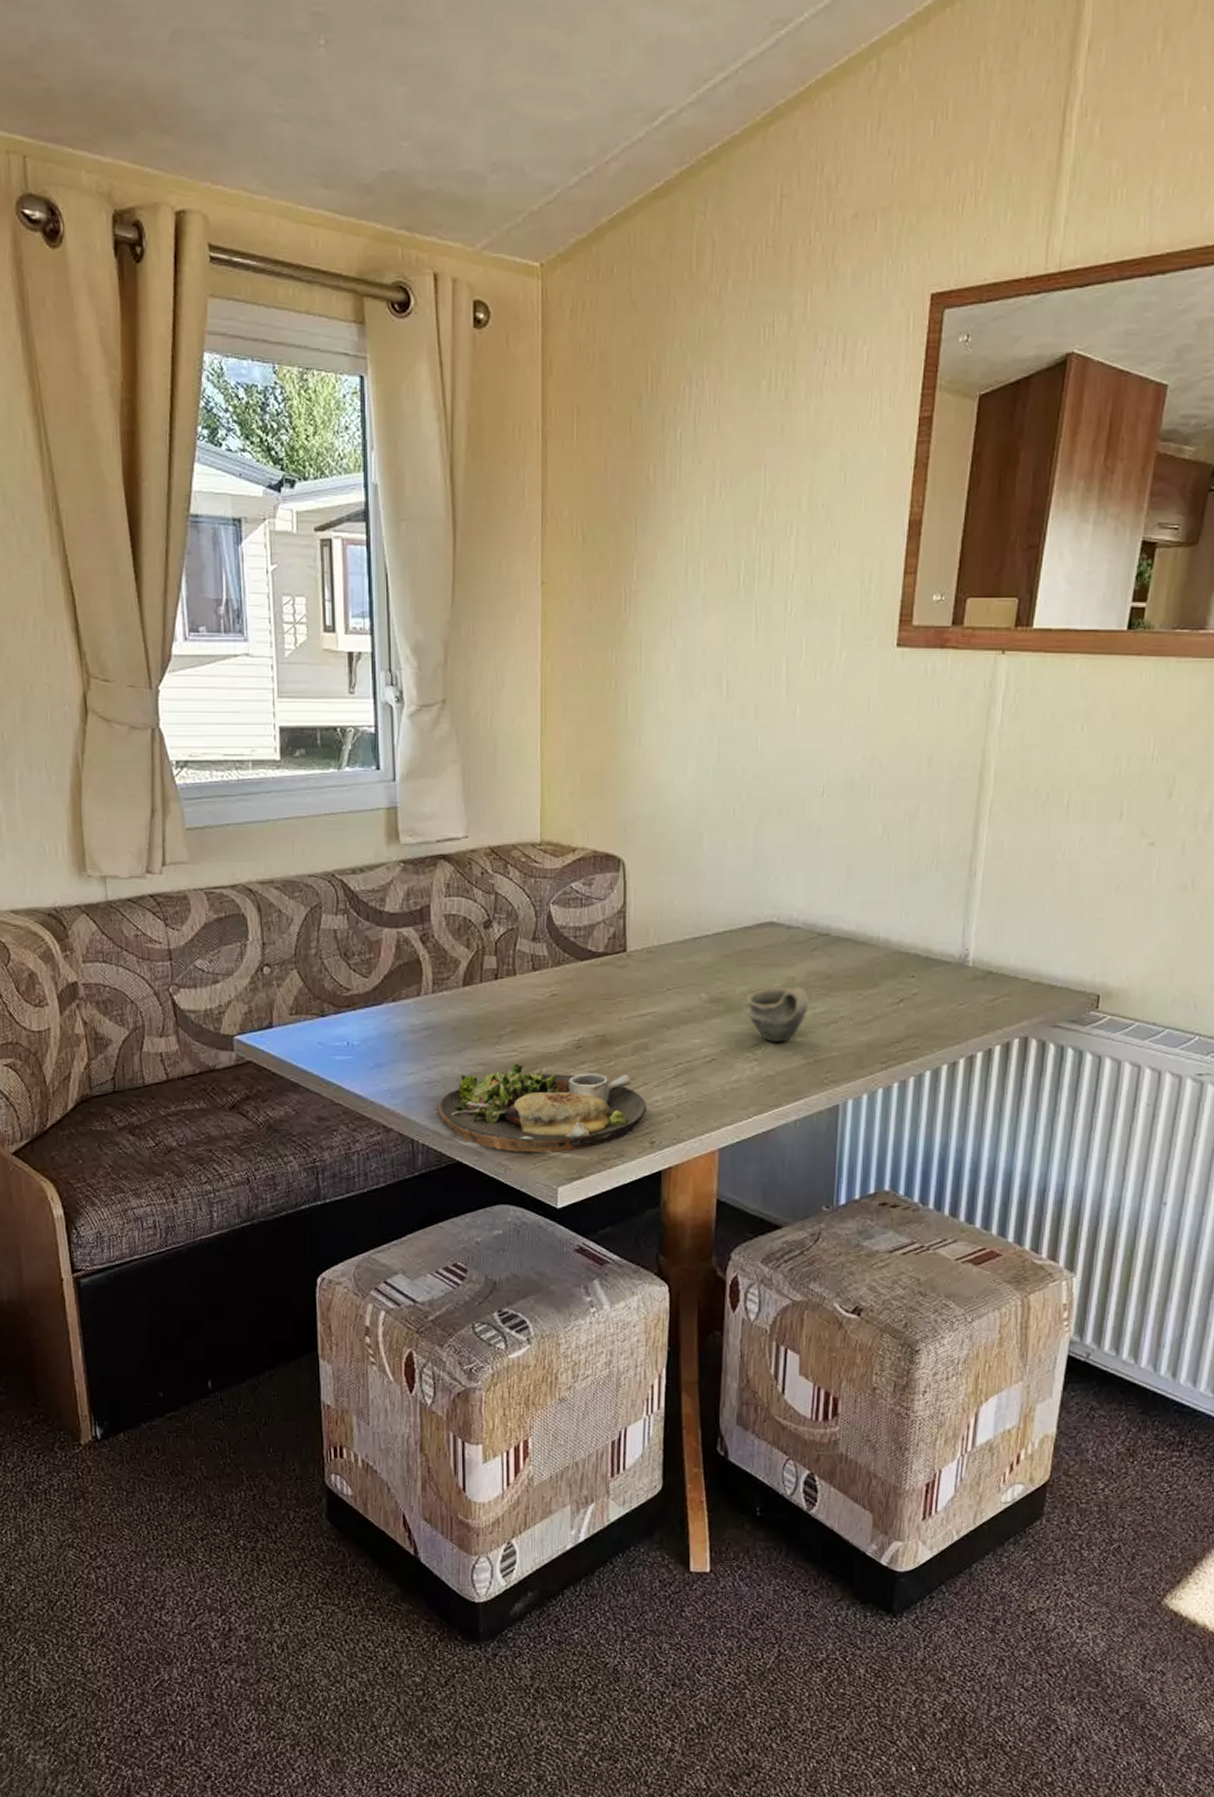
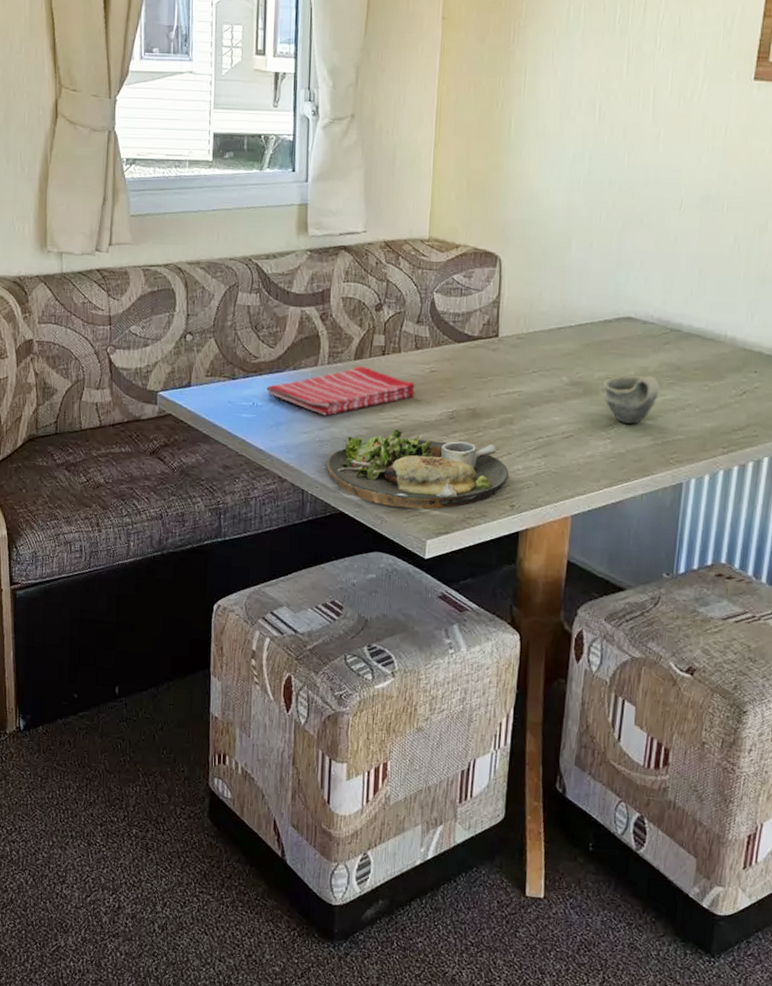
dish towel: none [362,993,534,1053] -> present [266,366,415,416]

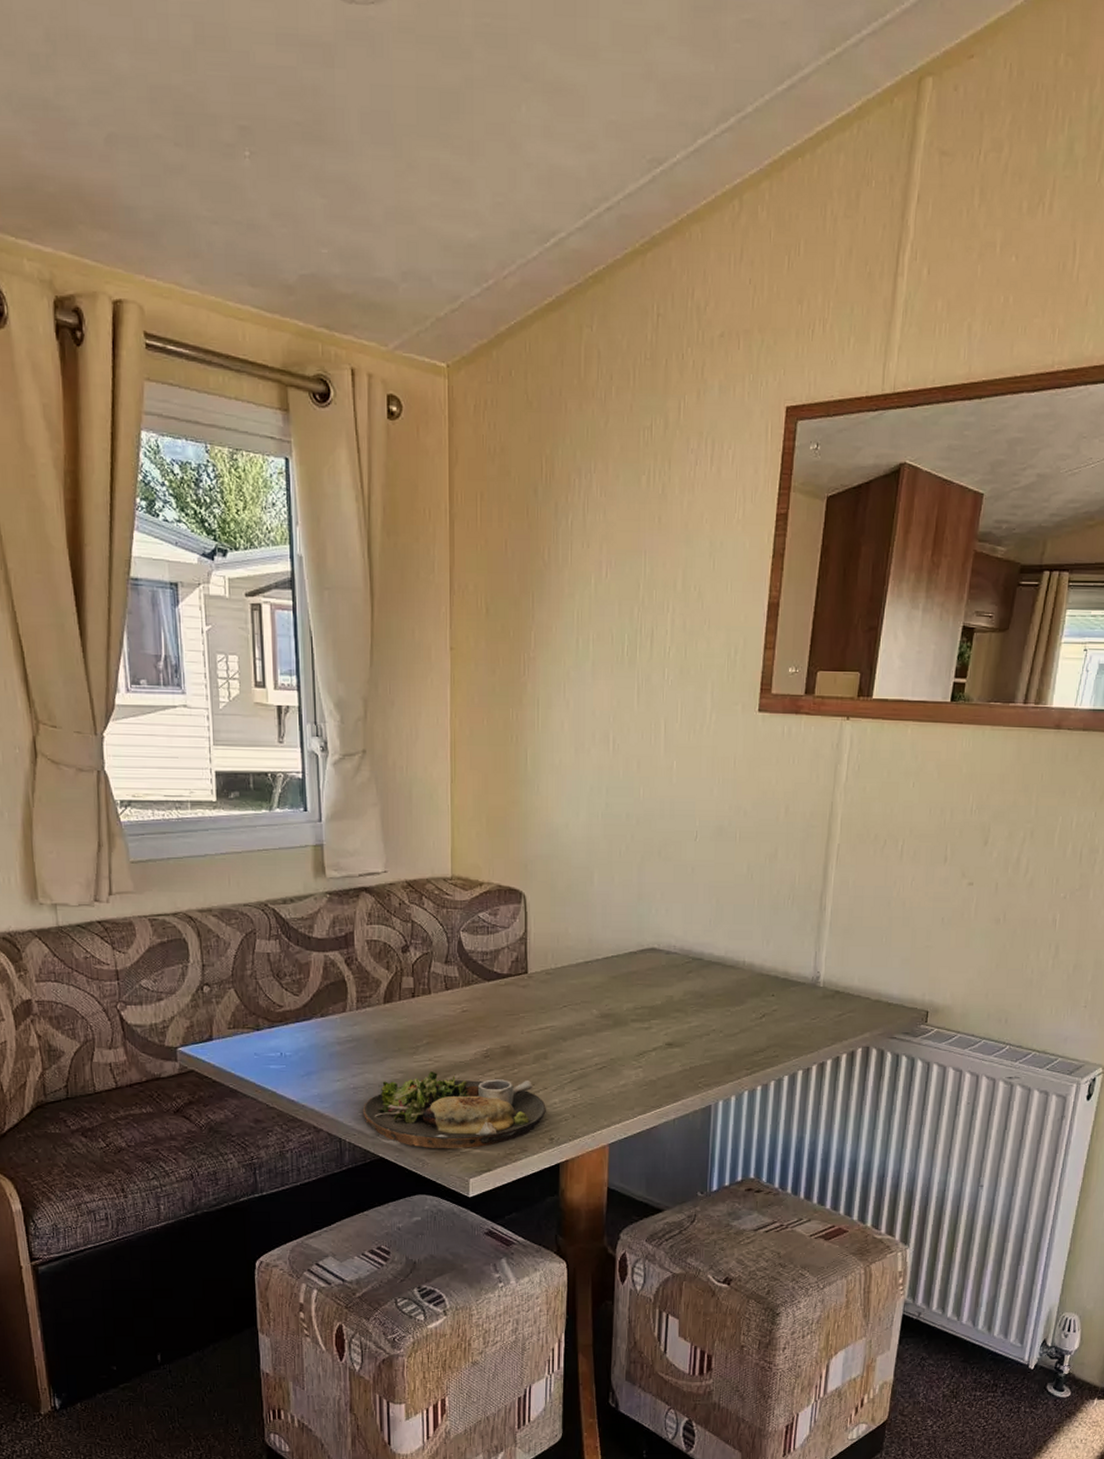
dish towel: present [266,366,415,416] -> none [294,1009,448,1062]
cup: present [603,374,660,424] -> none [632,1004,686,1052]

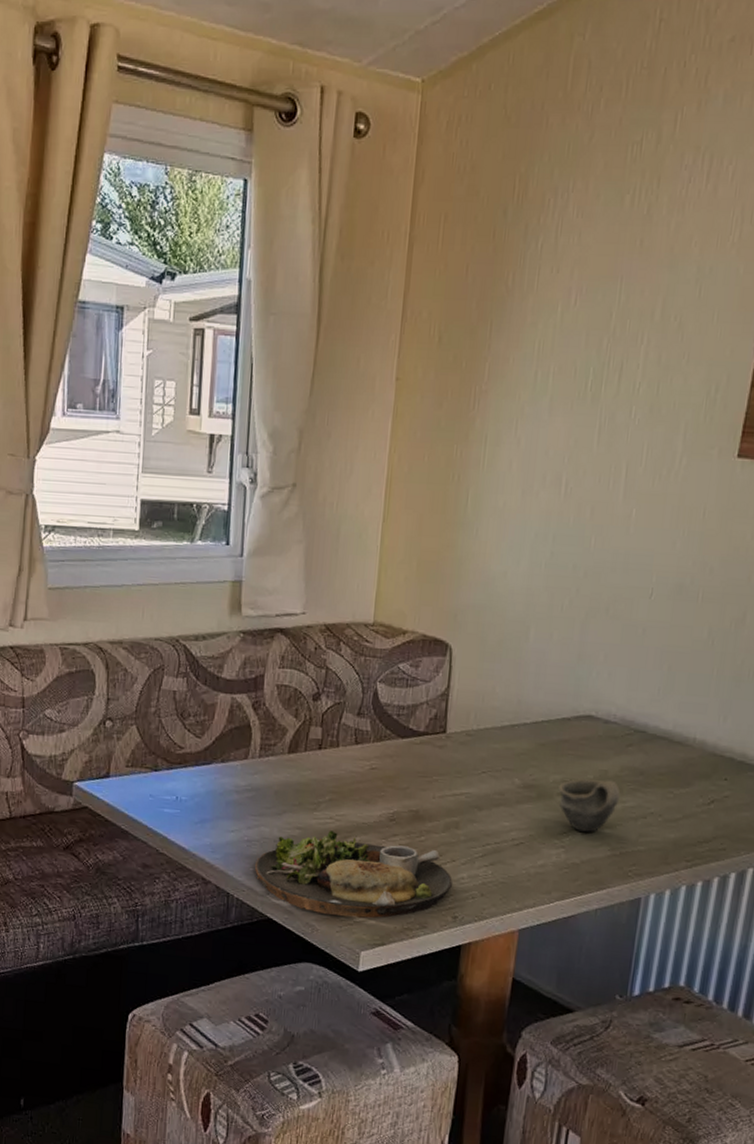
cup: none [632,1004,686,1052] -> present [558,778,621,832]

